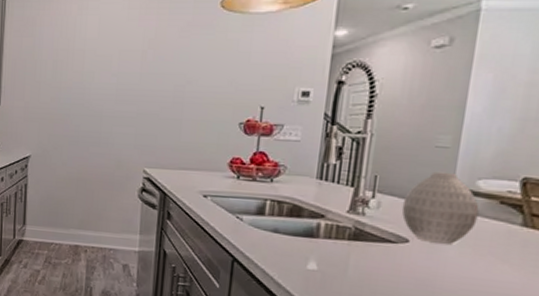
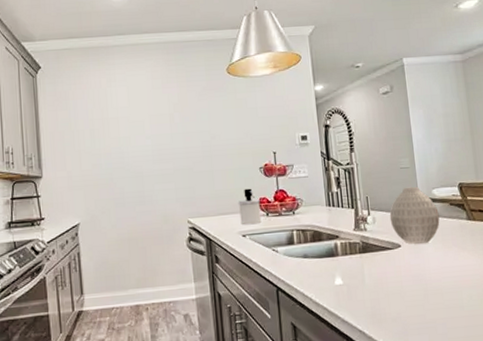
soap dispenser: none [204,145,232,186] -> present [237,188,262,225]

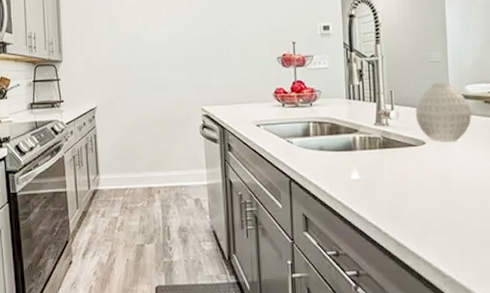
soap dispenser: present [237,188,262,225] -> none [253,78,277,115]

